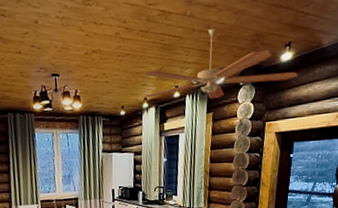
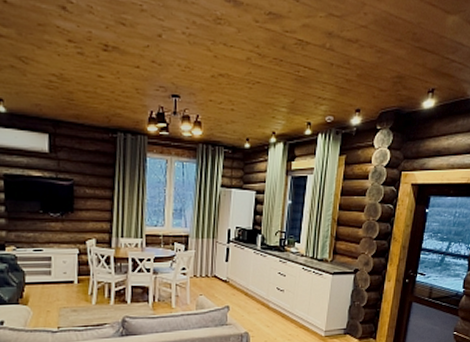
ceiling fan: present [143,28,298,99] -> none [271,64,440,141]

